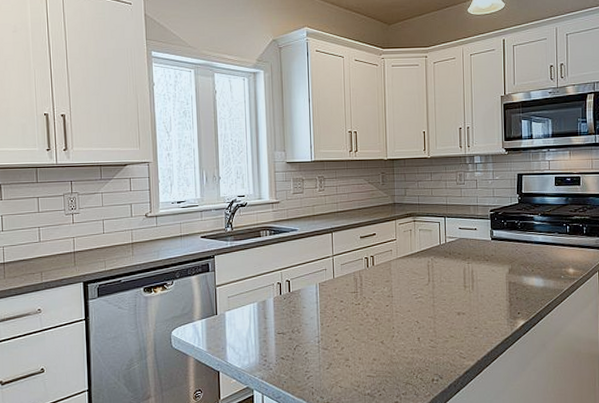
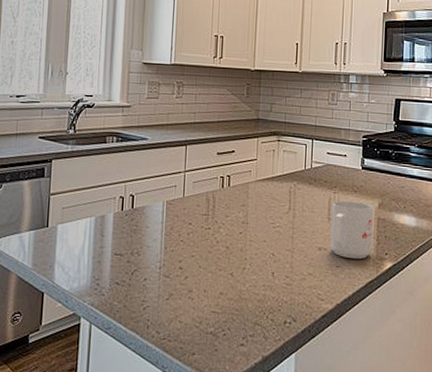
mug: none [466,269,506,320] -> present [330,200,374,259]

